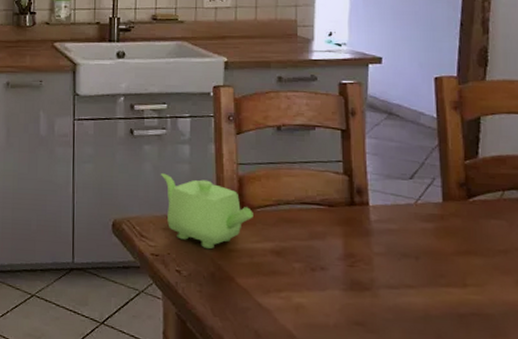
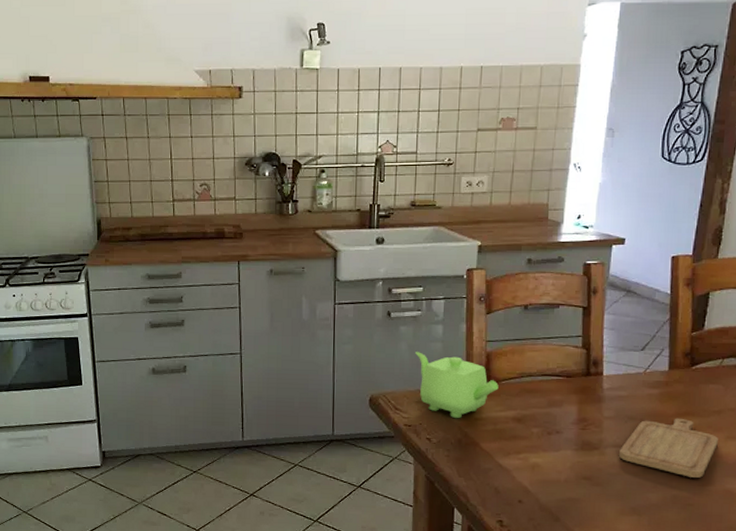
chopping board: none [393,256,508,328] -> present [618,418,718,478]

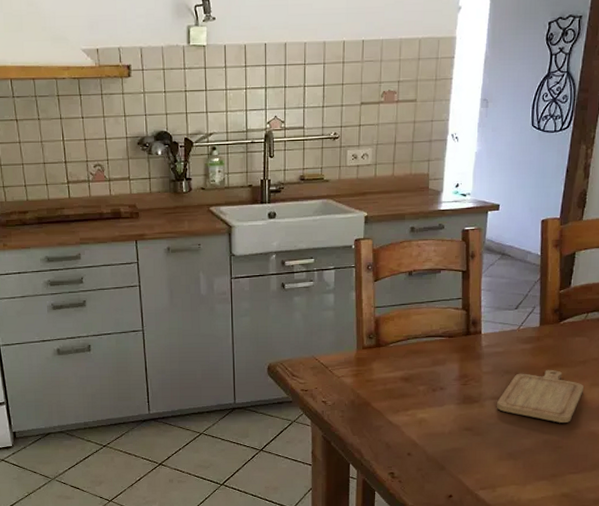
teapot: present [415,352,499,418] -> none [309,320,387,381]

